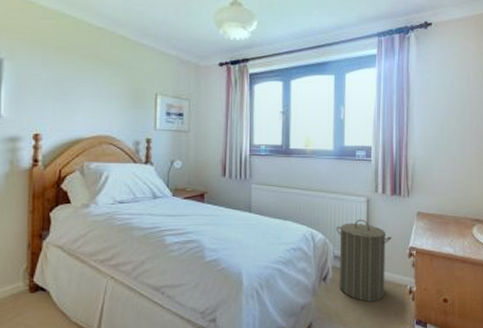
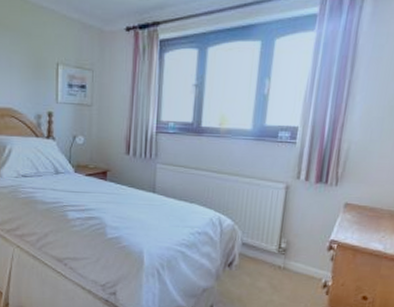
laundry hamper: present [336,219,391,302] -> none [245,206,310,292]

